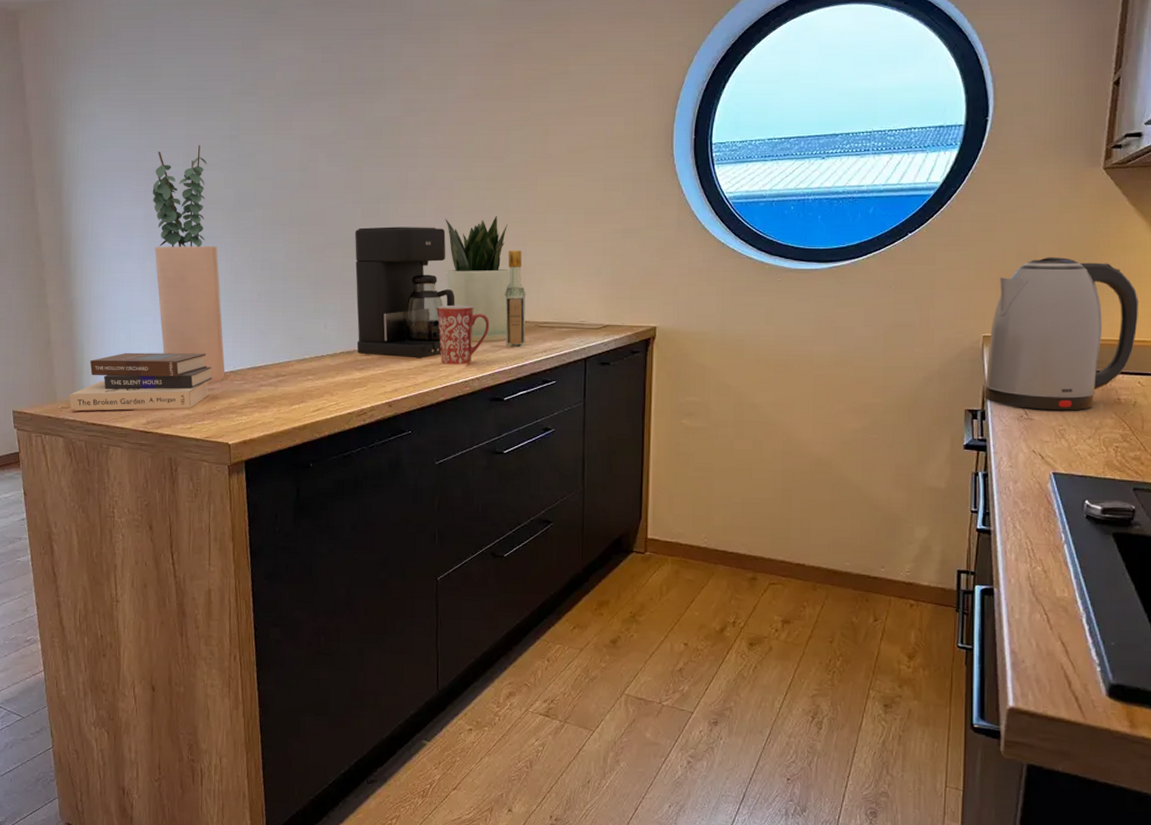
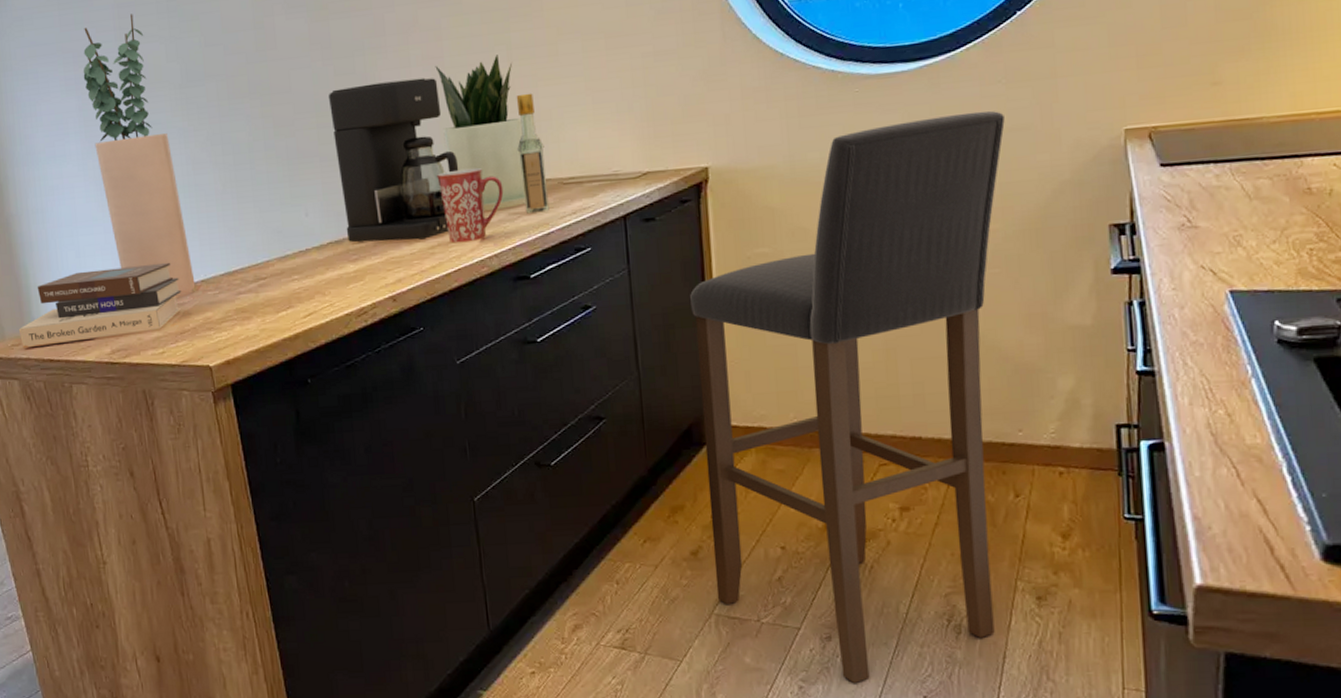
bar stool: none [628,308,892,763] -> present [689,110,1005,684]
kettle: present [984,257,1140,411] -> none [1131,16,1328,215]

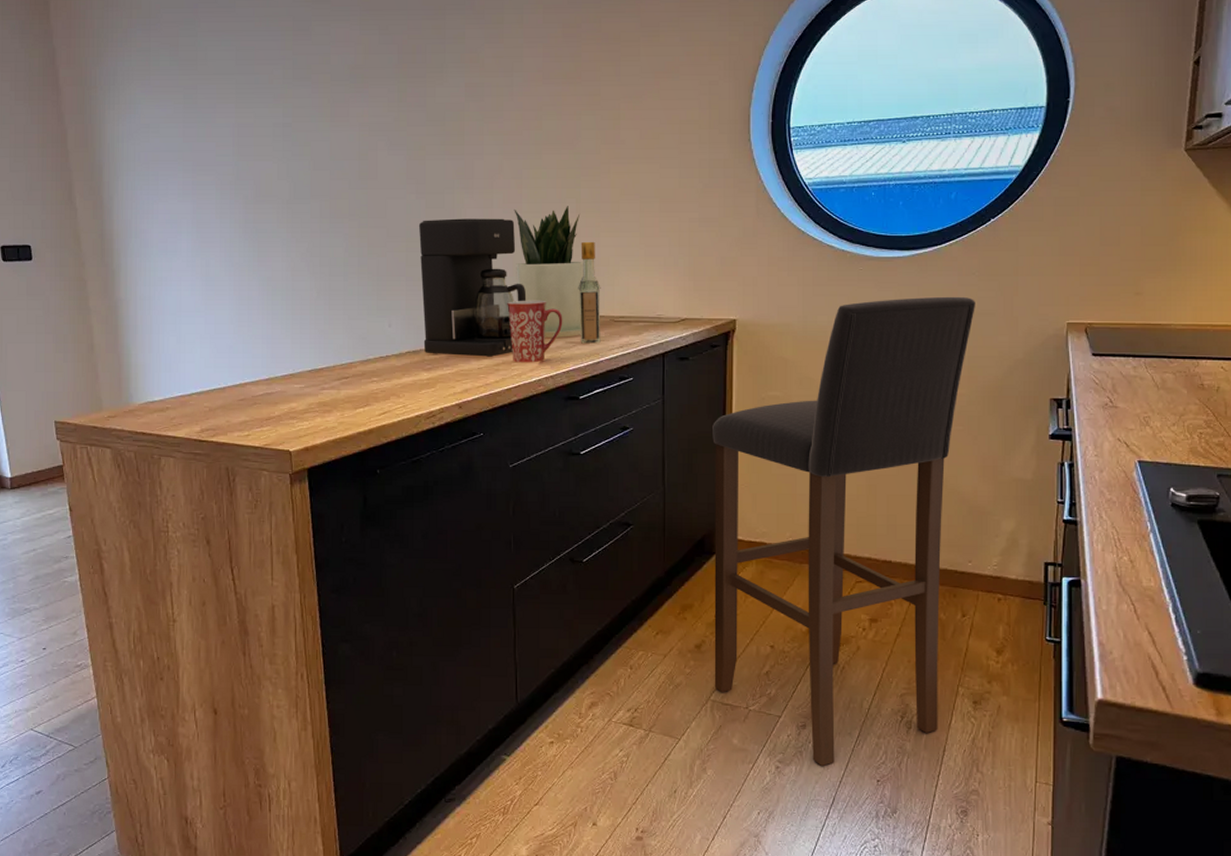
books: present [18,263,182,349] -> none [115,356,271,421]
vase: present [83,14,196,299] -> none [200,134,284,389]

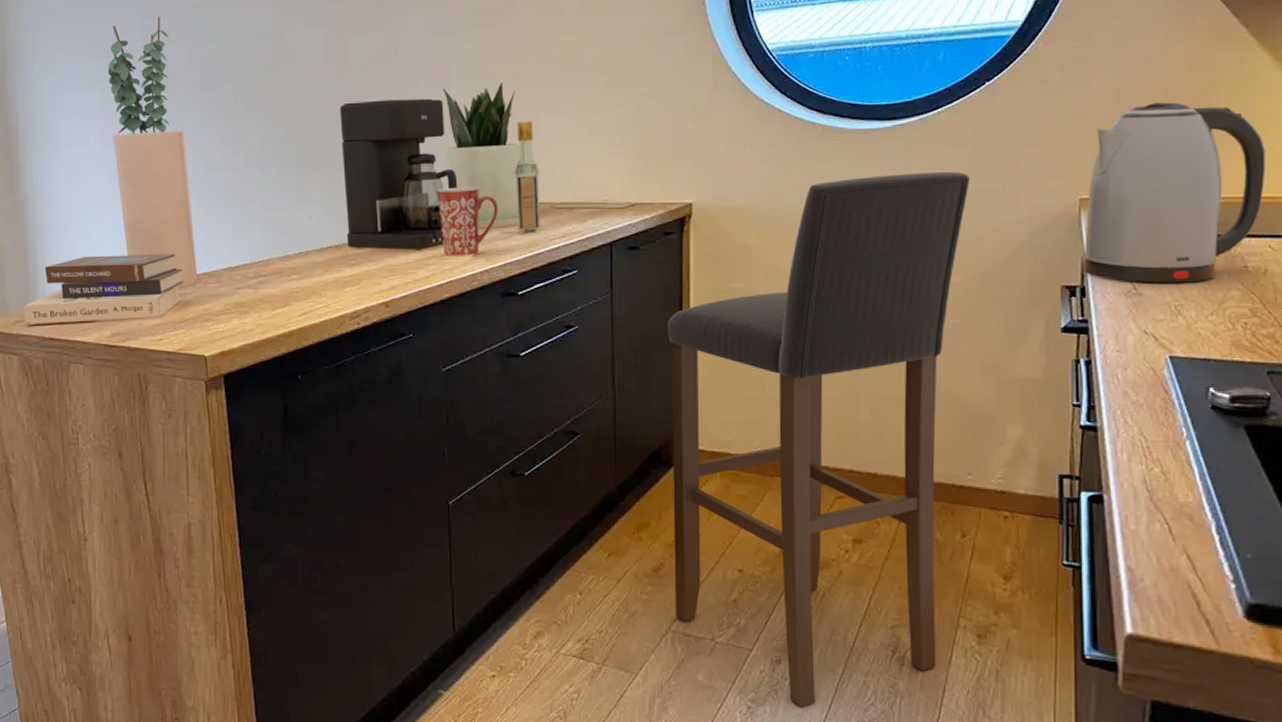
books: none [115,356,271,421] -> present [22,254,184,326]
vase: none [200,134,284,389] -> present [108,16,198,289]
kettle: none [1069,241,1222,398] -> present [1083,102,1267,283]

